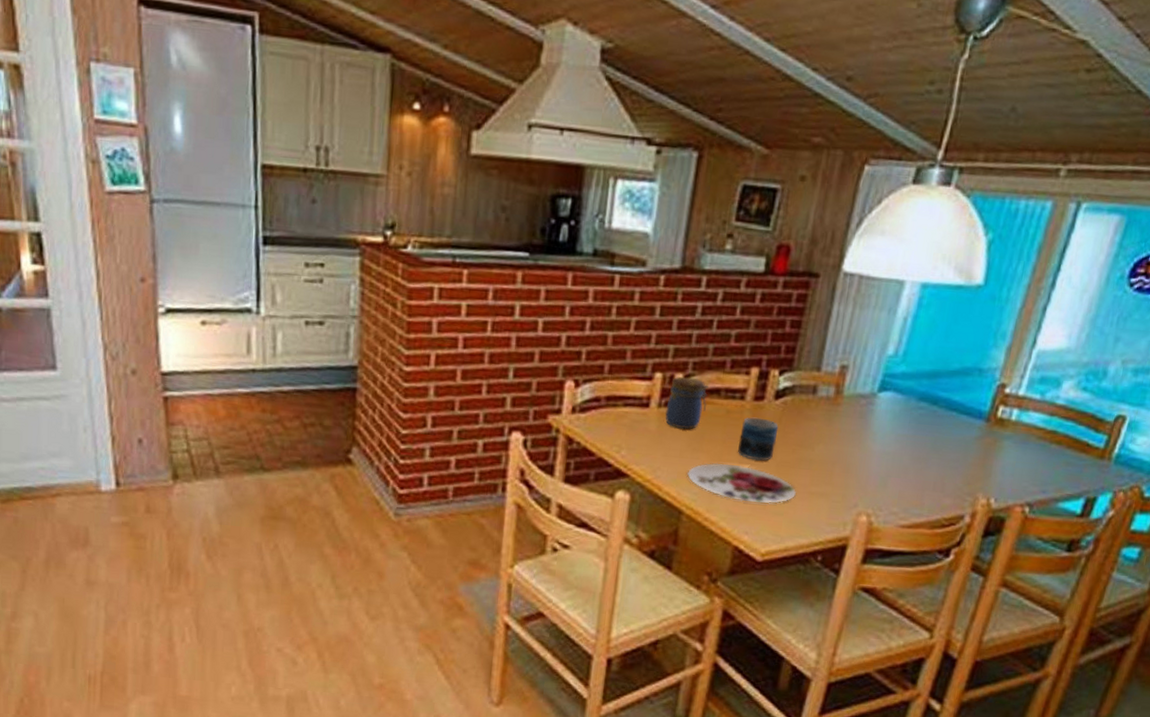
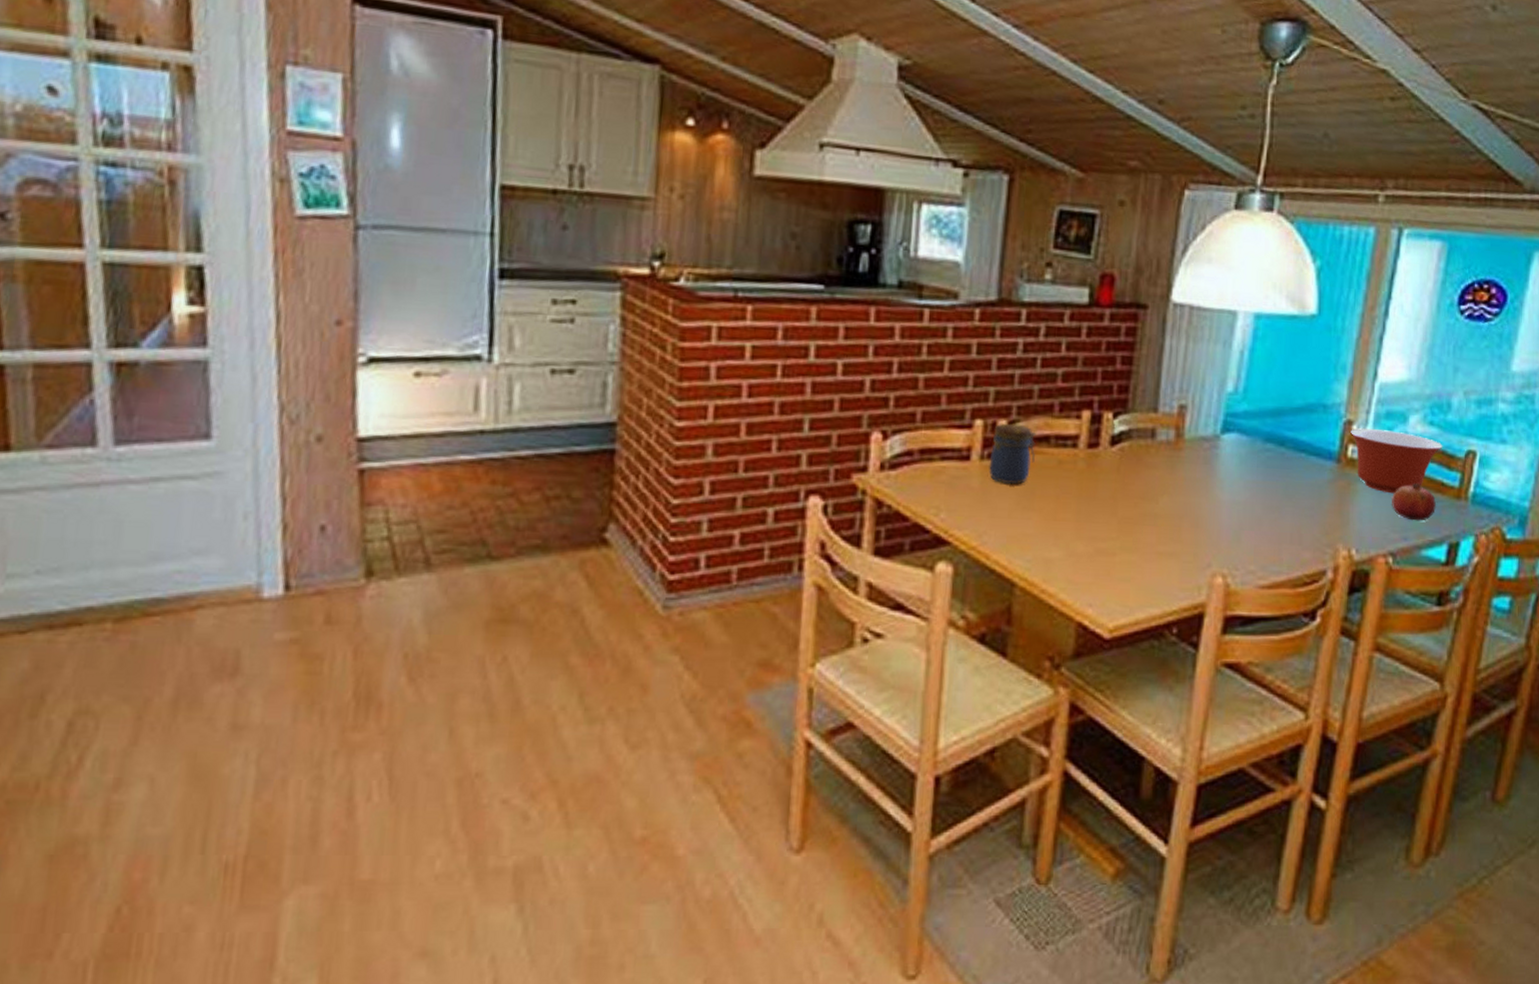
plate: present [687,463,796,503] -> none [1018,522,1142,569]
mug: present [738,417,779,461] -> none [1073,467,1117,518]
mixing bowl: none [1003,391,1093,452] -> present [1351,428,1443,494]
fruit: none [1035,443,1079,477] -> present [1392,483,1436,521]

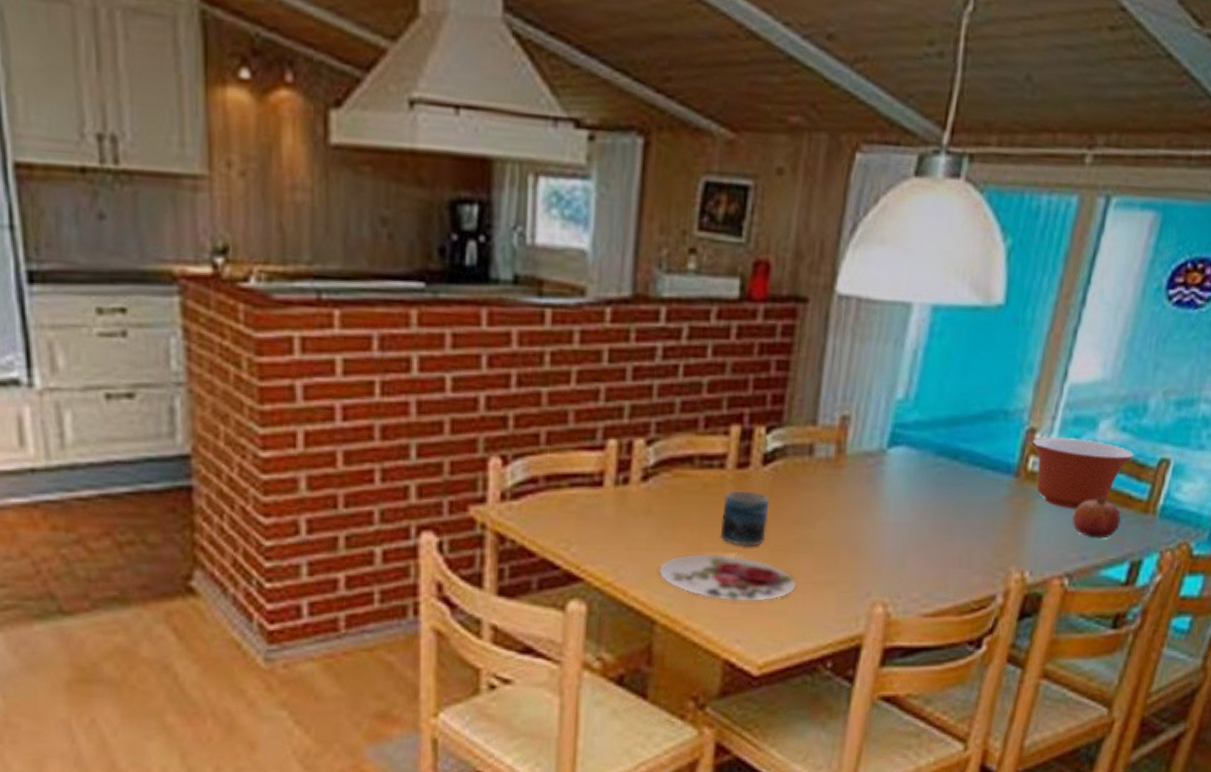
jar: present [989,423,1036,485] -> none [625,442,678,513]
plate: none [1018,522,1142,569] -> present [659,553,796,602]
mug: none [1073,467,1117,518] -> present [720,490,770,547]

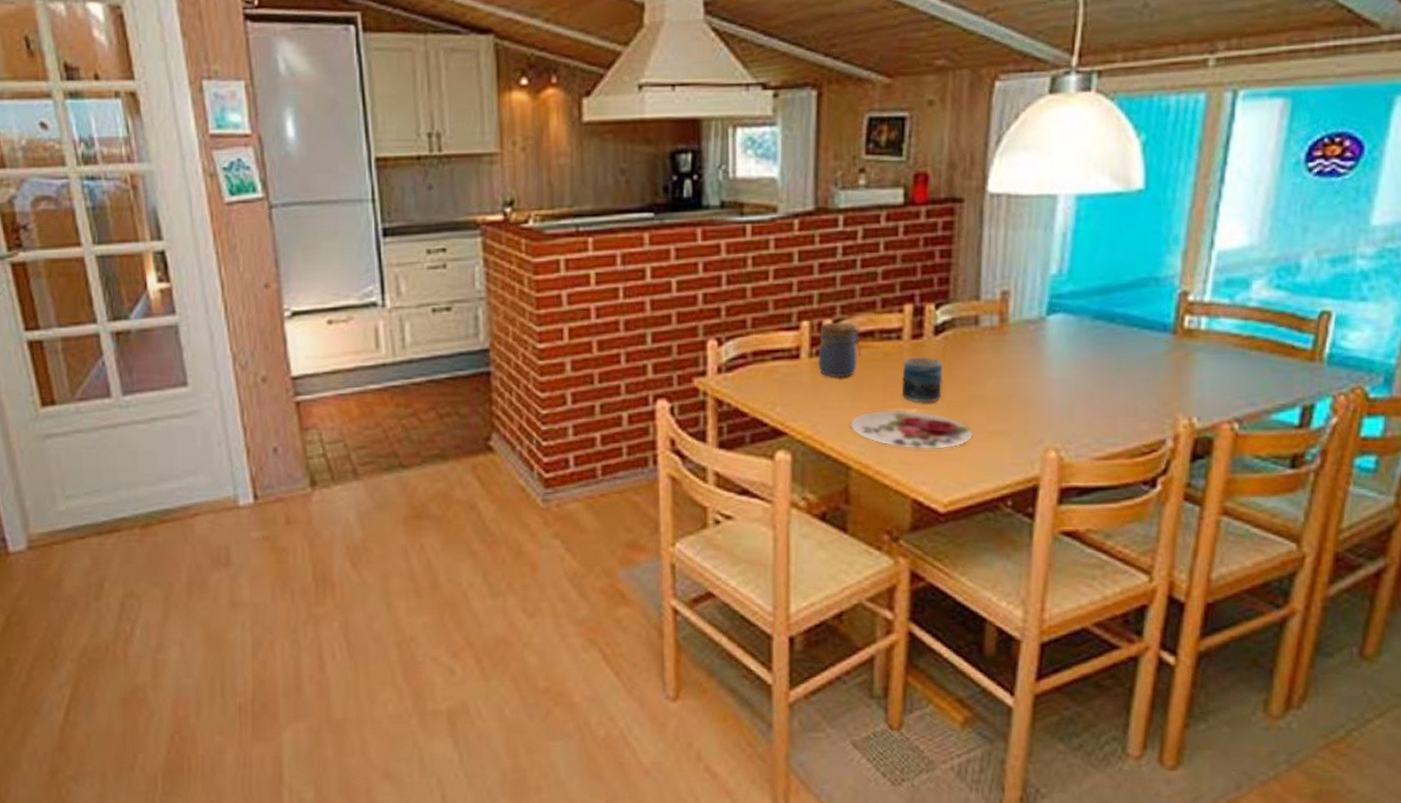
jar: none [625,442,678,513] -> present [818,322,861,378]
mixing bowl: present [1033,437,1134,510] -> none [1187,298,1292,361]
fruit: present [1072,497,1121,539] -> none [1236,349,1286,386]

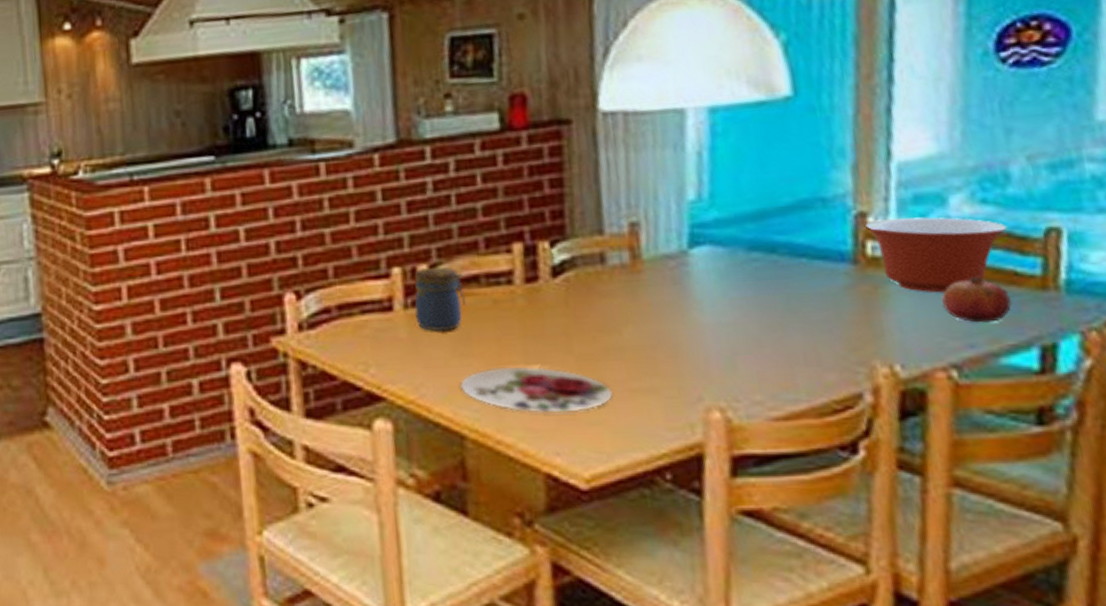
mug: present [901,357,943,403] -> none [517,303,569,358]
mixing bowl: none [1187,298,1292,361] -> present [866,217,1007,293]
fruit: none [1236,349,1286,386] -> present [942,277,1011,323]

